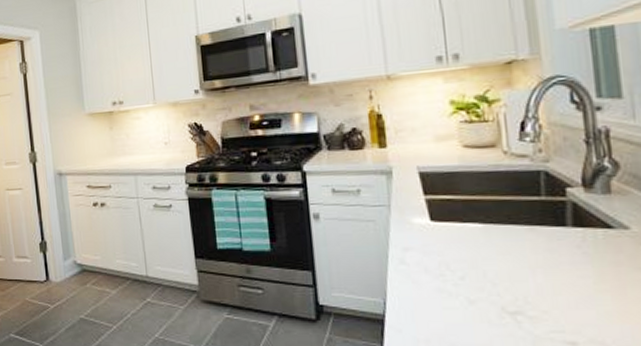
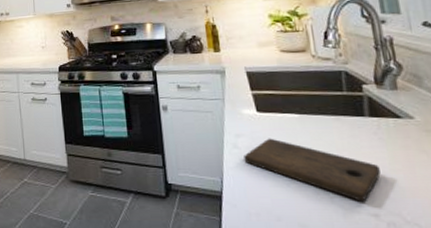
cutting board: none [412,252,582,327] -> present [244,138,381,202]

